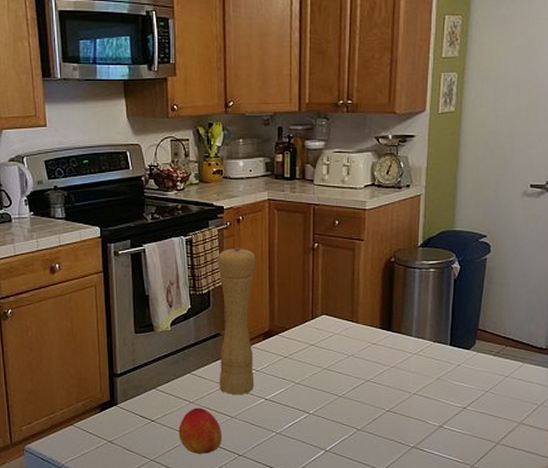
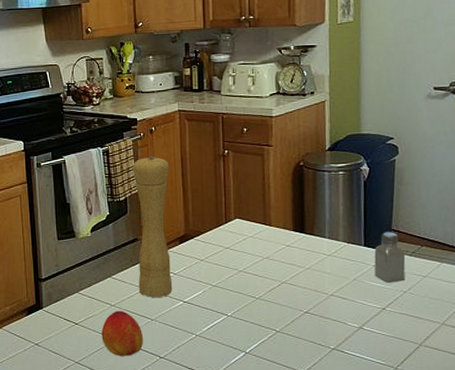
saltshaker: none [458,331,490,382] -> present [374,232,406,283]

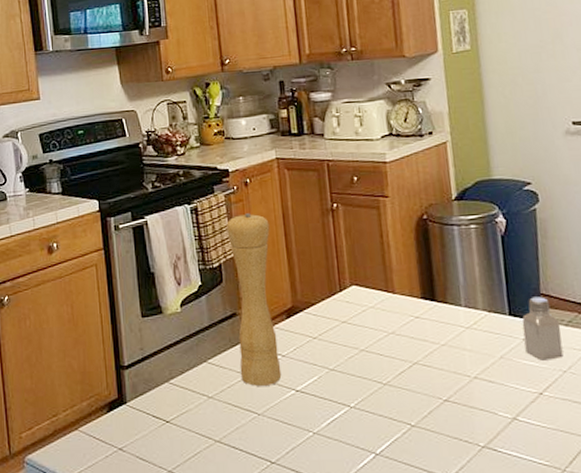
peach: present [101,310,144,356] -> none [198,403,250,462]

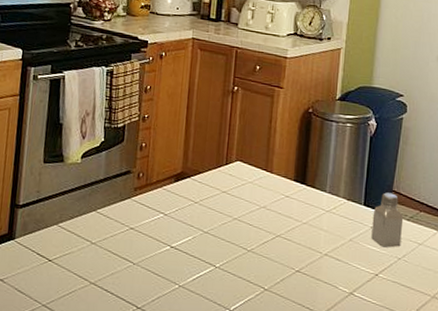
pepper mill: present [226,213,282,386] -> none [124,83,175,239]

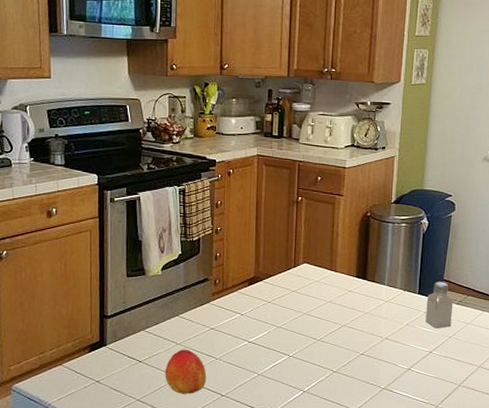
peach: none [75,249,122,303] -> present [165,349,207,394]

